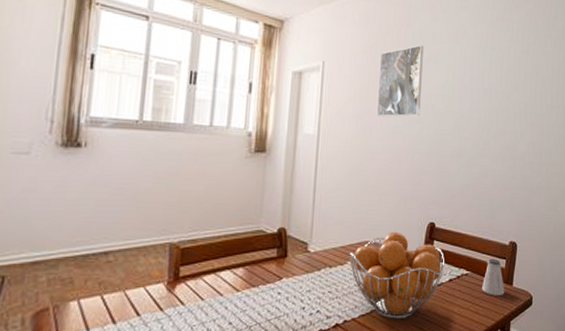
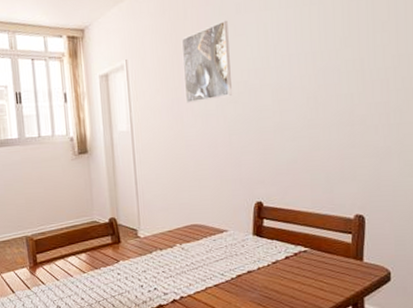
fruit basket: present [349,231,445,320] -> none [177,213,279,296]
saltshaker: present [481,258,505,295] -> none [324,233,354,272]

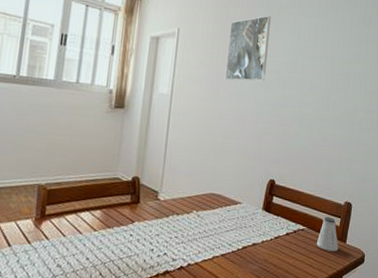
saltshaker: none [324,233,354,272] -> present [316,216,339,251]

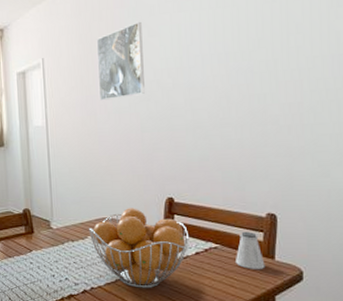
fruit basket: none [195,186,283,267] -> present [88,208,190,289]

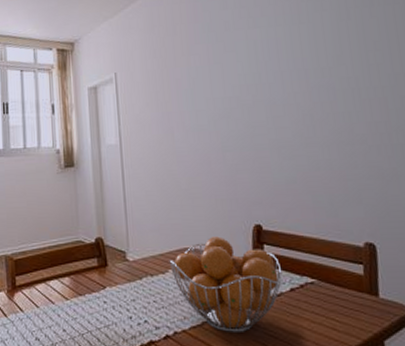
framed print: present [96,21,145,101] -> none [170,36,224,118]
saltshaker: present [234,231,265,269] -> none [334,263,370,308]

